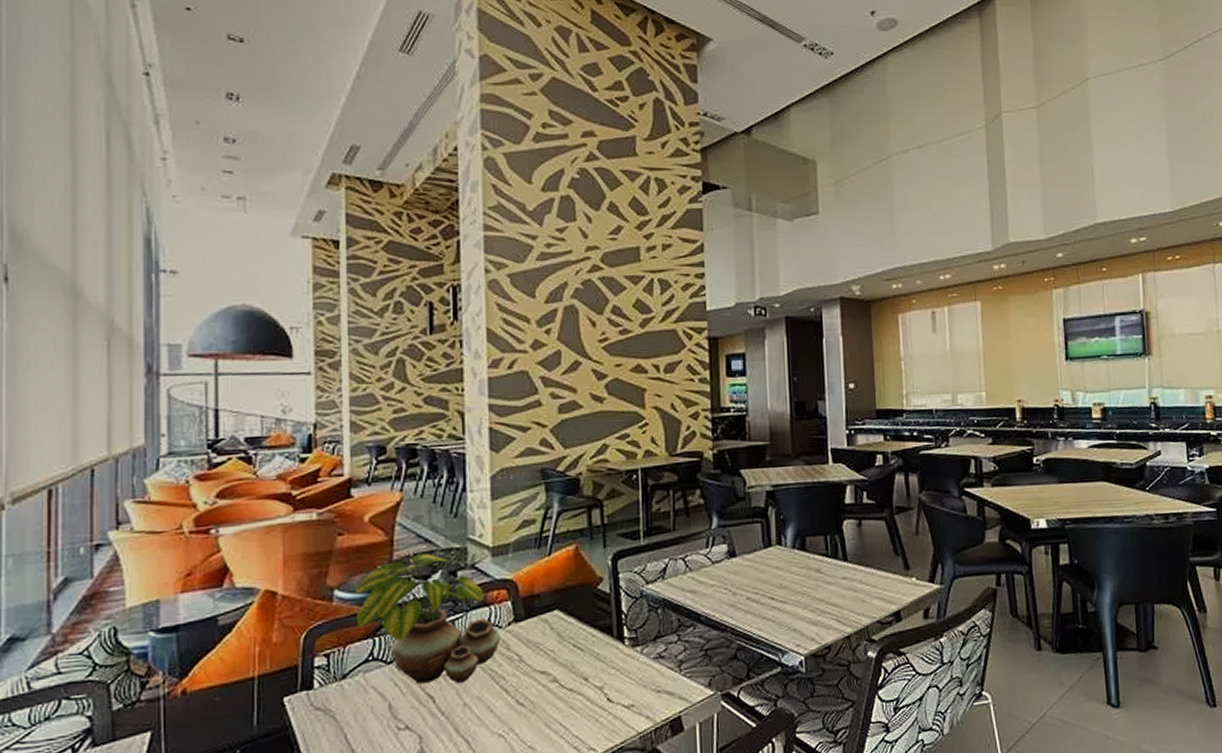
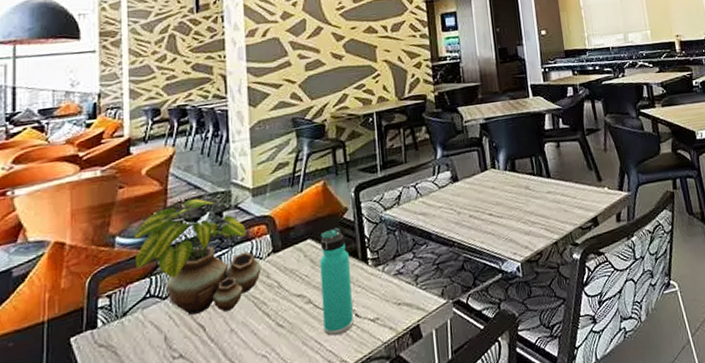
thermos bottle: none [568,599,605,720] -> present [319,227,354,336]

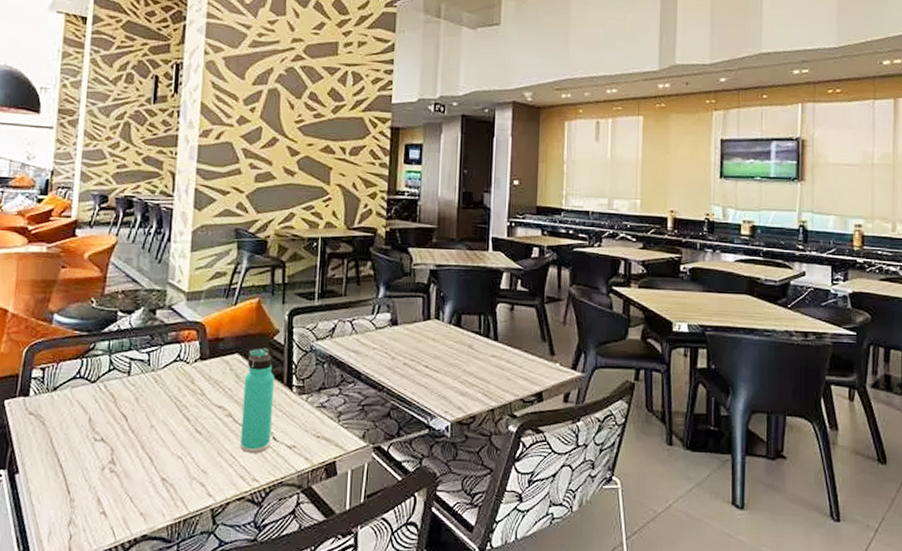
potted plant: present [134,198,261,315] -> none [69,292,187,408]

